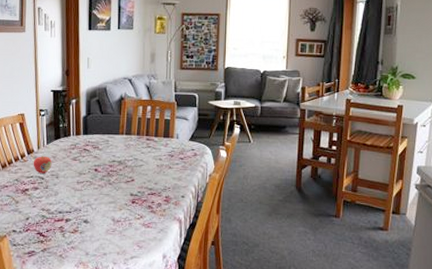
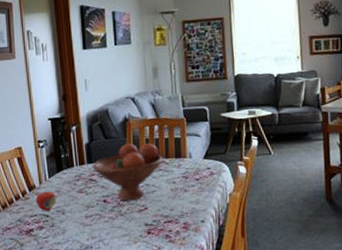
fruit bowl: none [87,120,153,172] -> present [92,143,164,201]

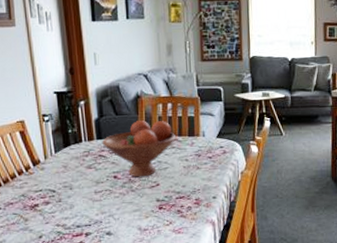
apple: present [35,191,56,211] -> none [40,166,63,186]

